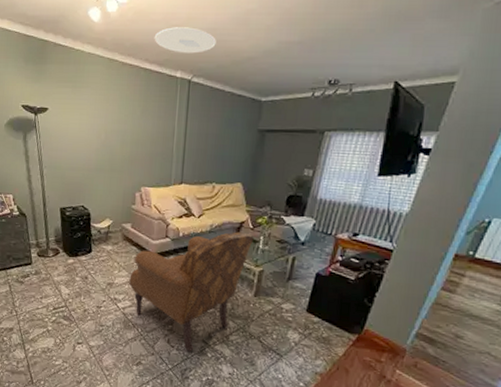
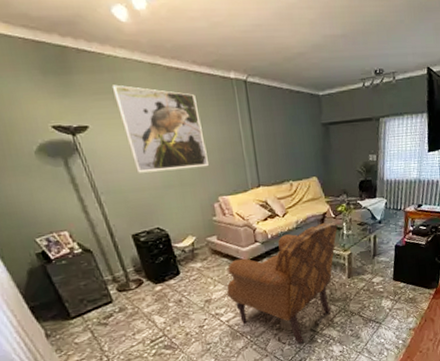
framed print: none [73,75,141,157] -> present [111,84,209,173]
ceiling light: present [154,27,216,54] -> none [196,24,264,53]

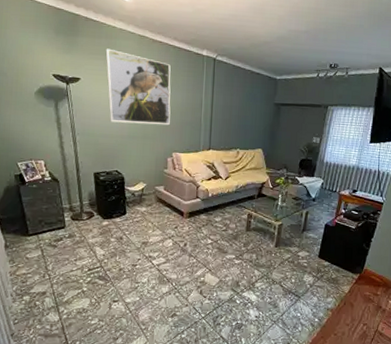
armchair: present [226,222,338,344] -> none [163,191,274,301]

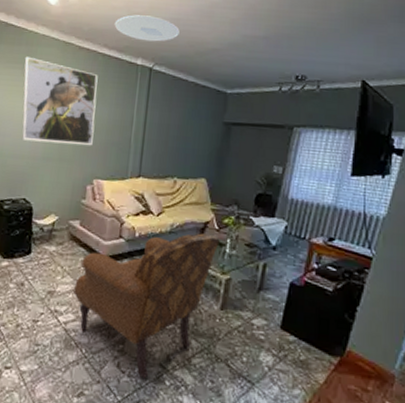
armchair: none [163,191,274,301] -> present [73,233,220,380]
ceiling light: none [182,11,237,36] -> present [114,15,180,42]

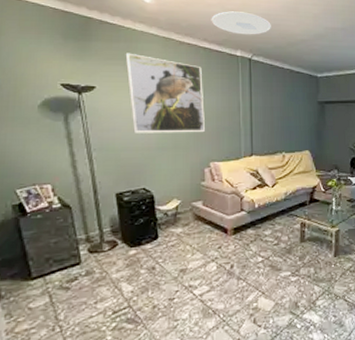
armchair: present [73,233,220,380] -> none [205,196,327,328]

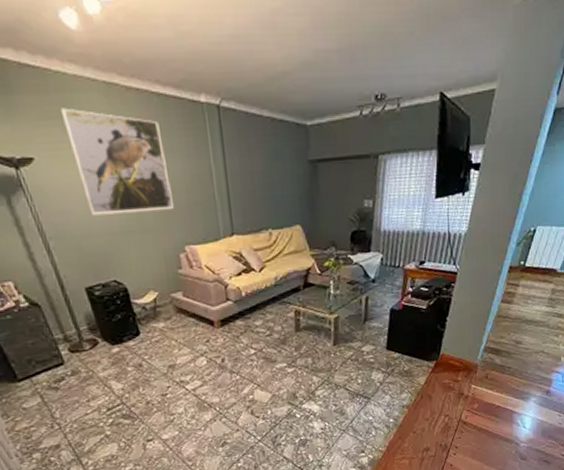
ceiling light: present [211,11,271,35] -> none [160,34,242,70]

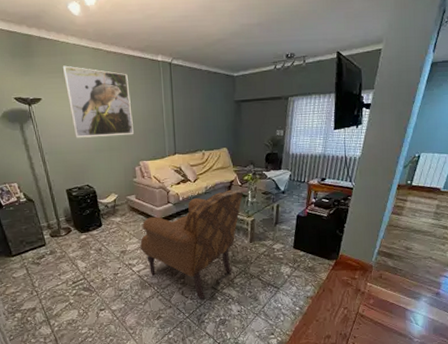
armchair: none [193,279,324,419] -> present [140,189,243,300]

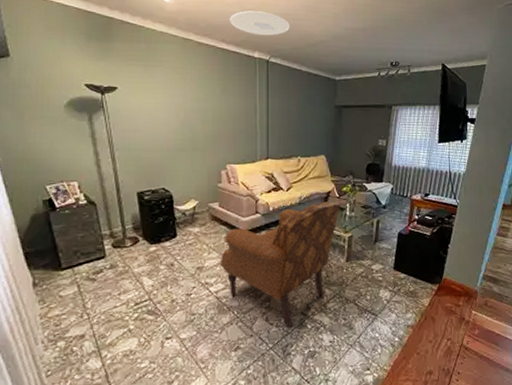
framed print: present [62,65,134,138] -> none [145,53,222,135]
ceiling light: none [133,16,189,39] -> present [229,11,290,36]

